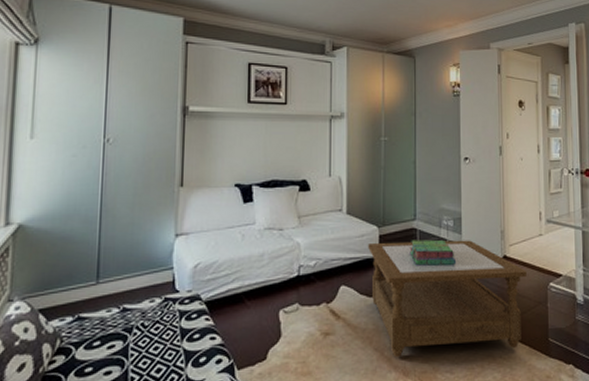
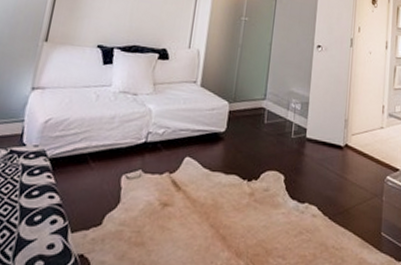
coffee table: present [368,240,527,358] -> none [214,118,366,239]
stack of books: present [409,239,457,266] -> none [256,119,300,148]

